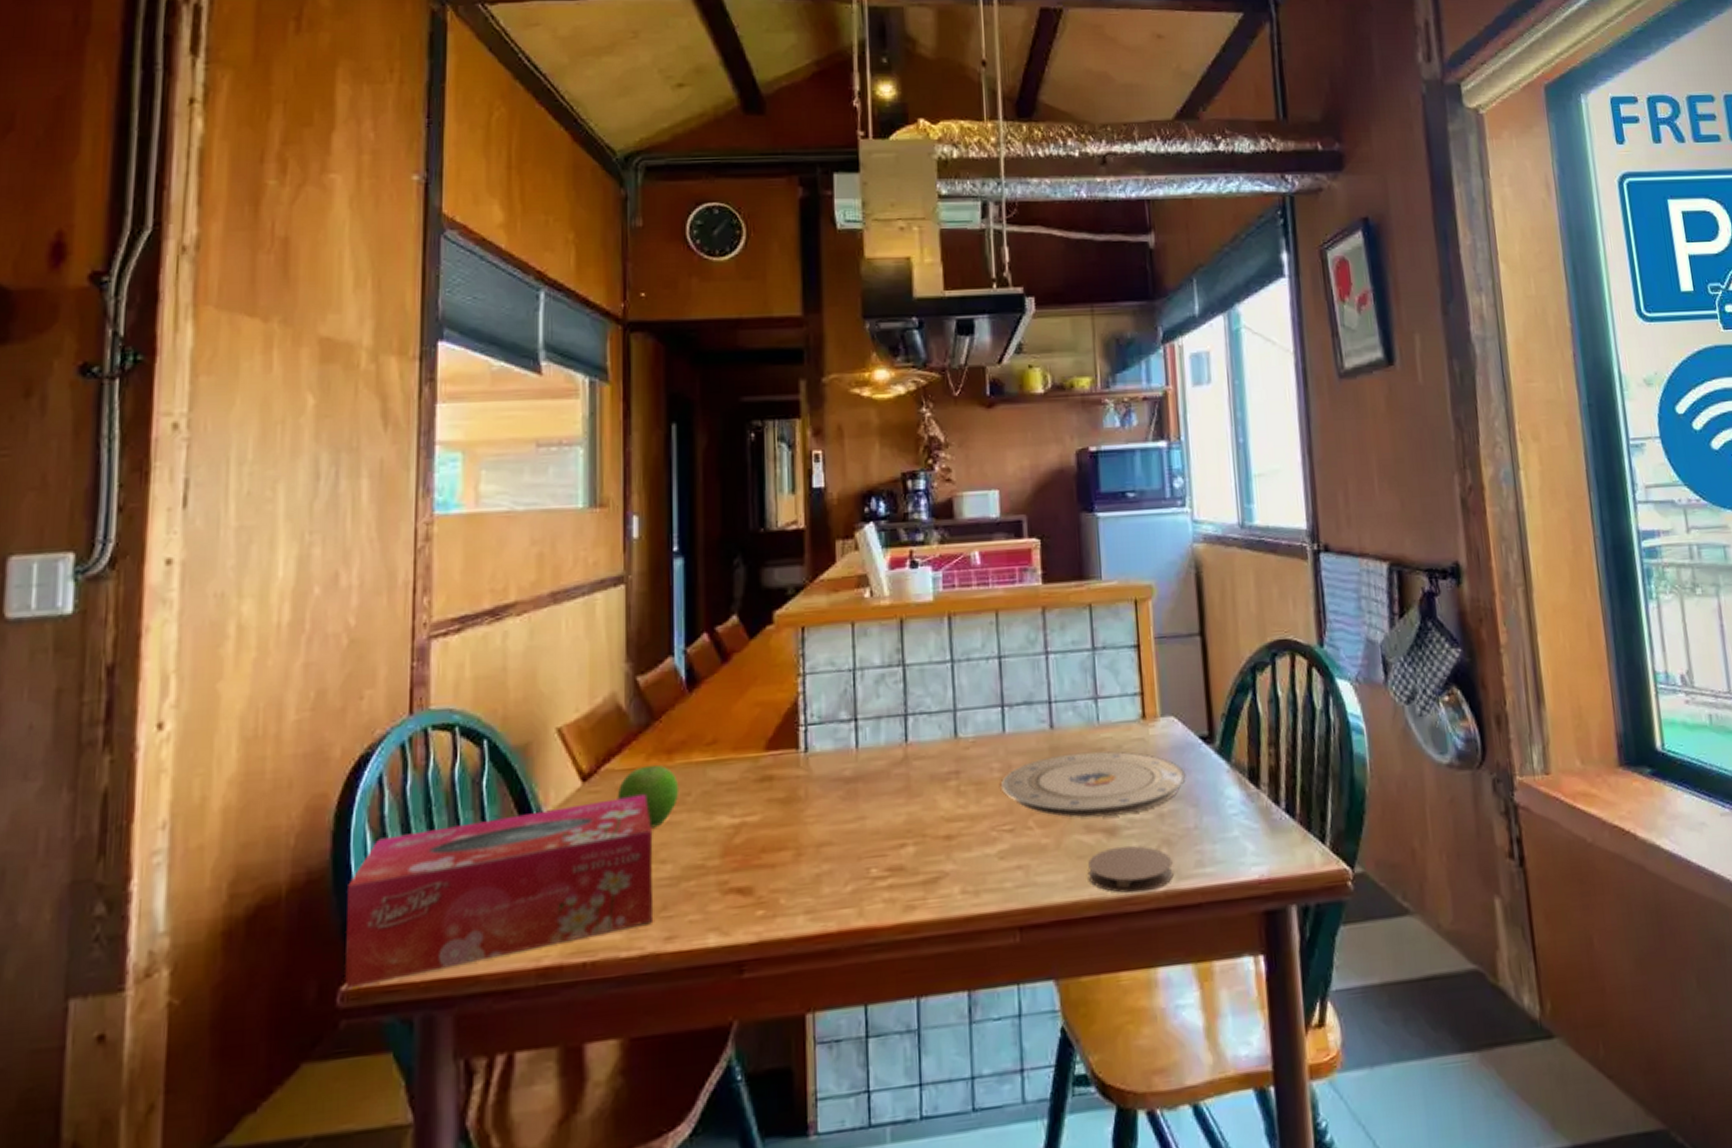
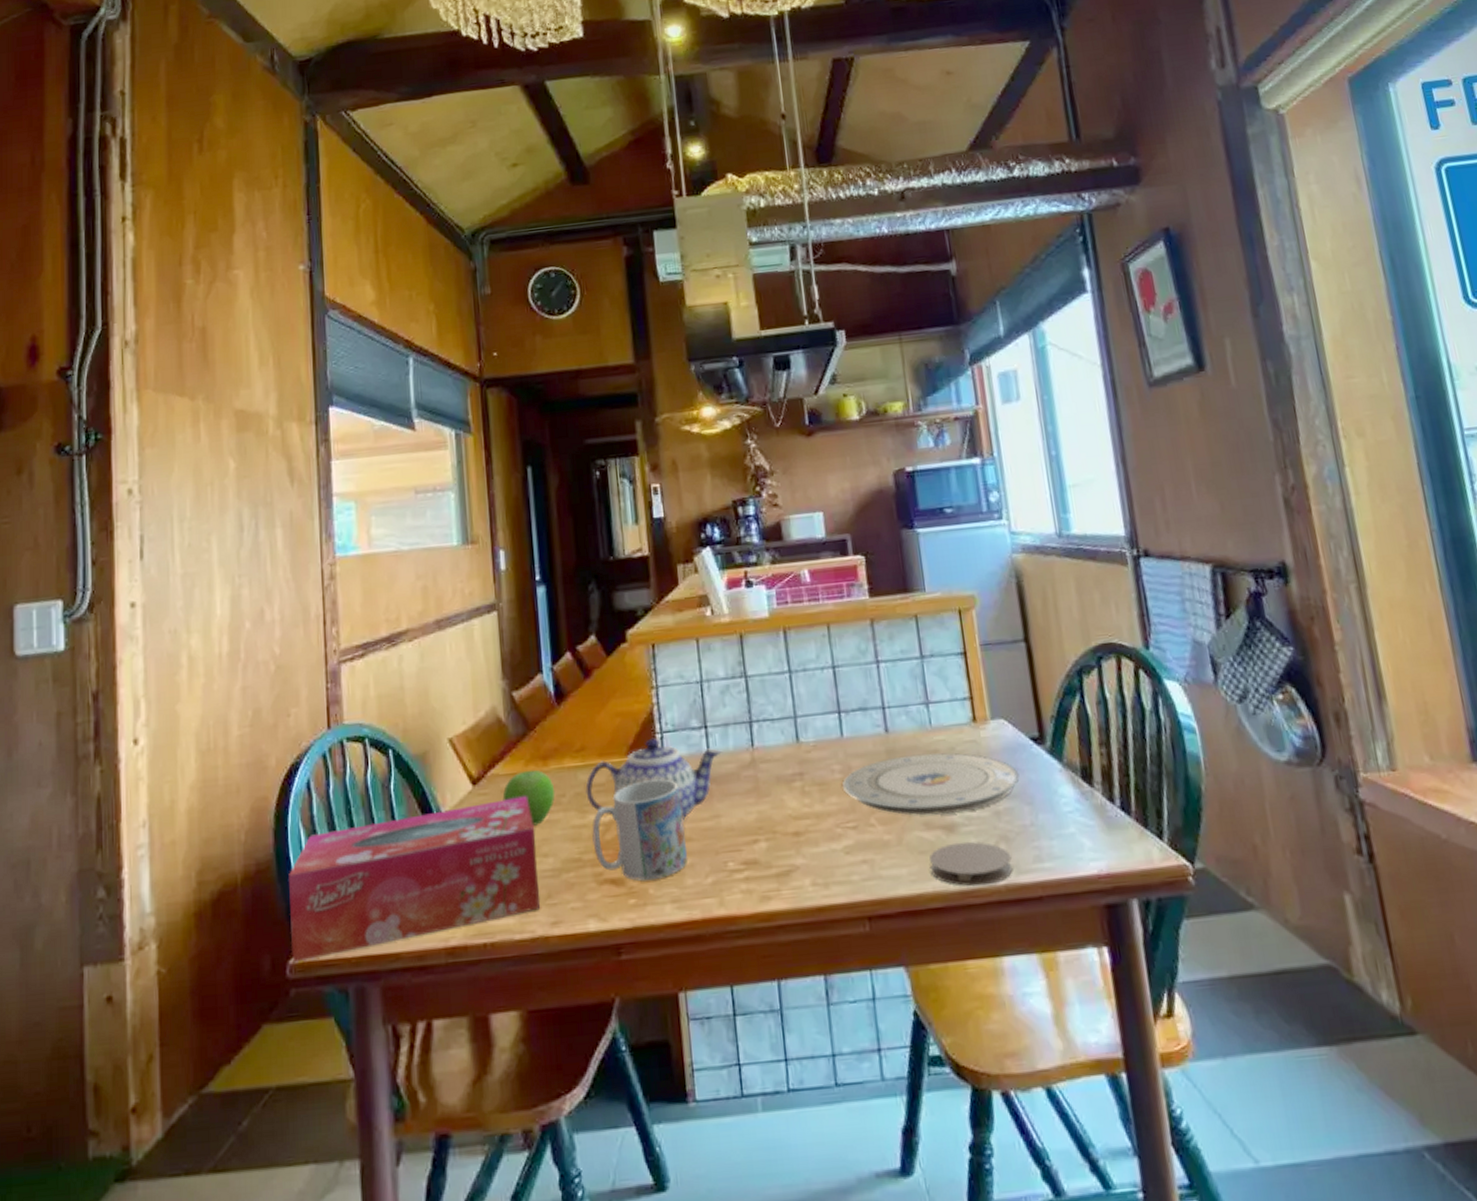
teapot: none [715,730,872,824] -> present [585,737,722,822]
mug: none [719,776,827,890] -> present [592,779,688,881]

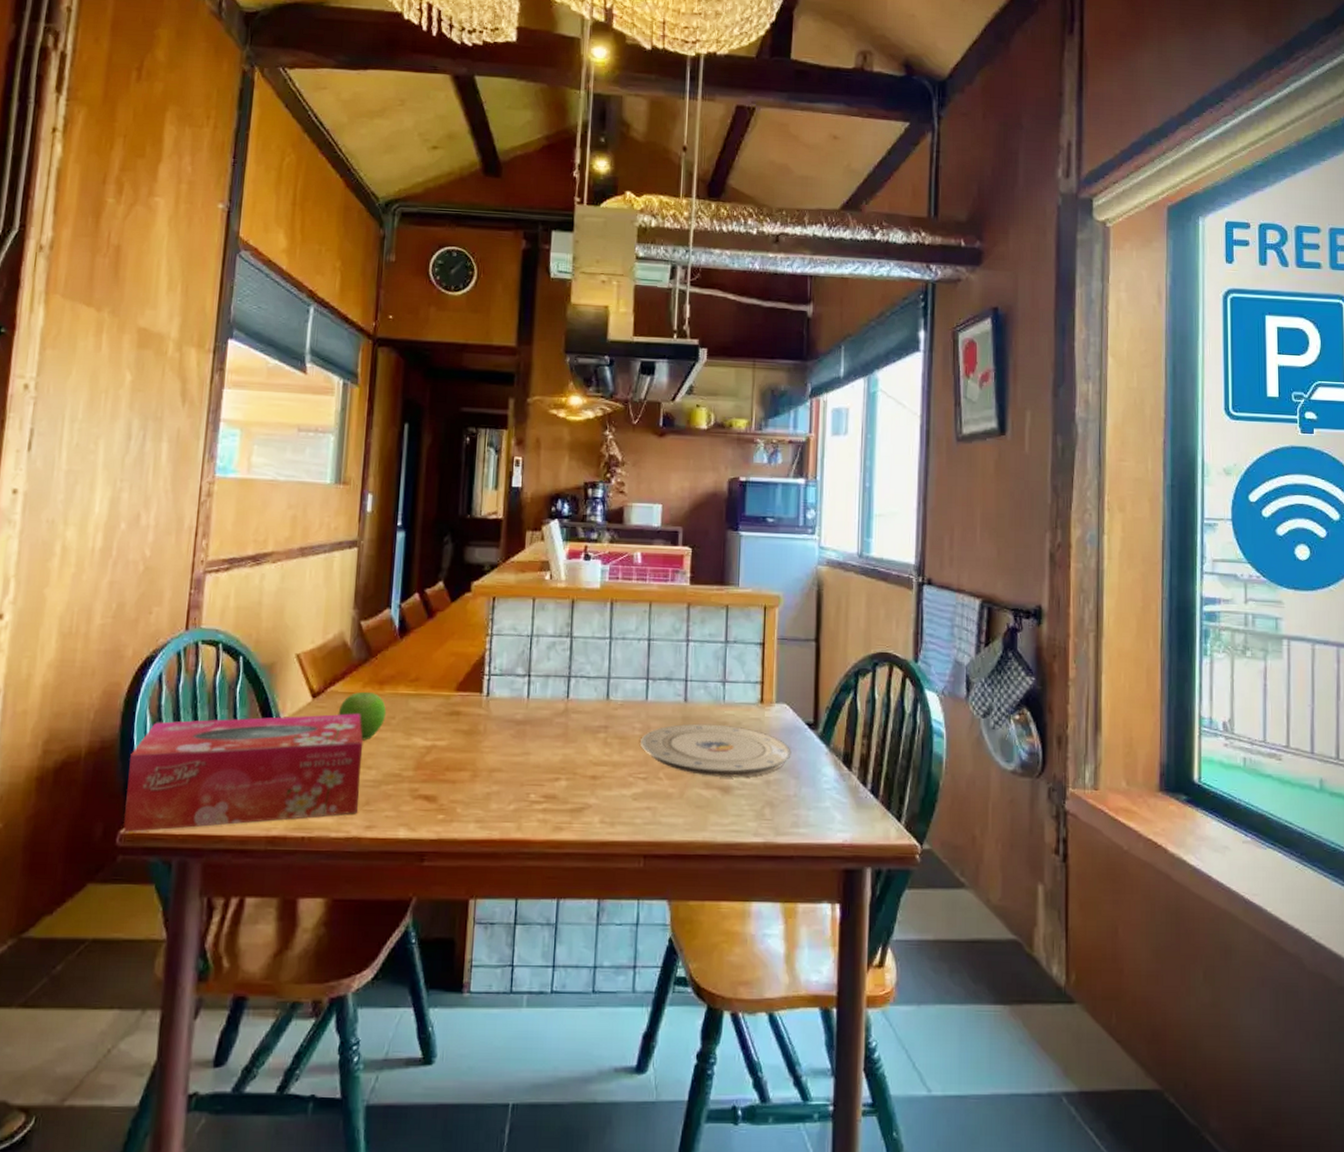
teapot: present [585,737,722,822] -> none [414,678,540,754]
mug: present [592,779,688,881] -> none [413,714,498,801]
coaster: present [929,841,1013,887] -> none [704,802,773,841]

